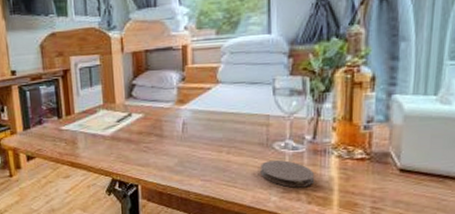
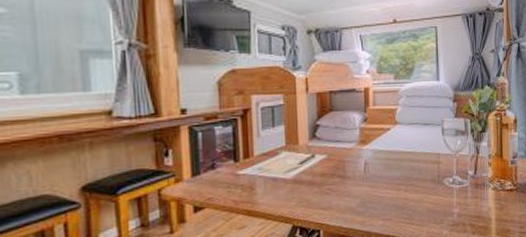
coaster: present [261,160,315,188] -> none [433,195,477,220]

